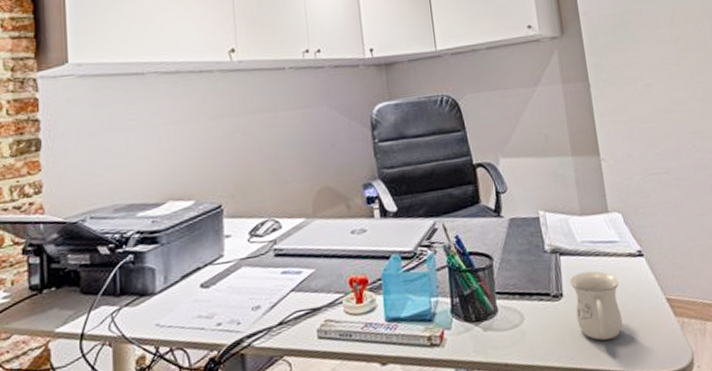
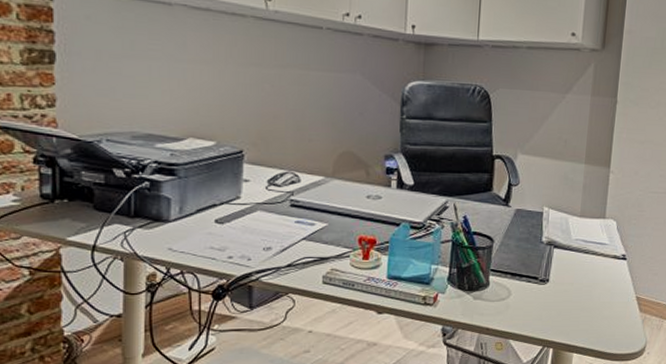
mug: present [569,271,623,340] -> none [556,265,600,321]

